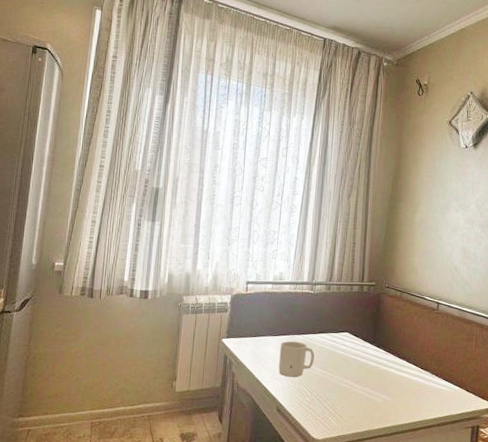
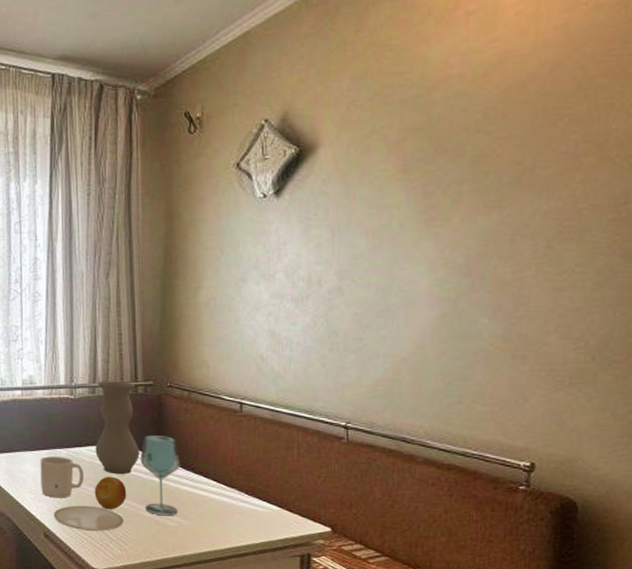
plate: none [286,383,342,406] -> present [53,505,124,531]
fruit: none [321,359,347,388] -> present [94,476,127,510]
vase: none [325,280,361,358] -> present [95,381,140,474]
wine glass: none [359,325,391,394] -> present [140,434,181,516]

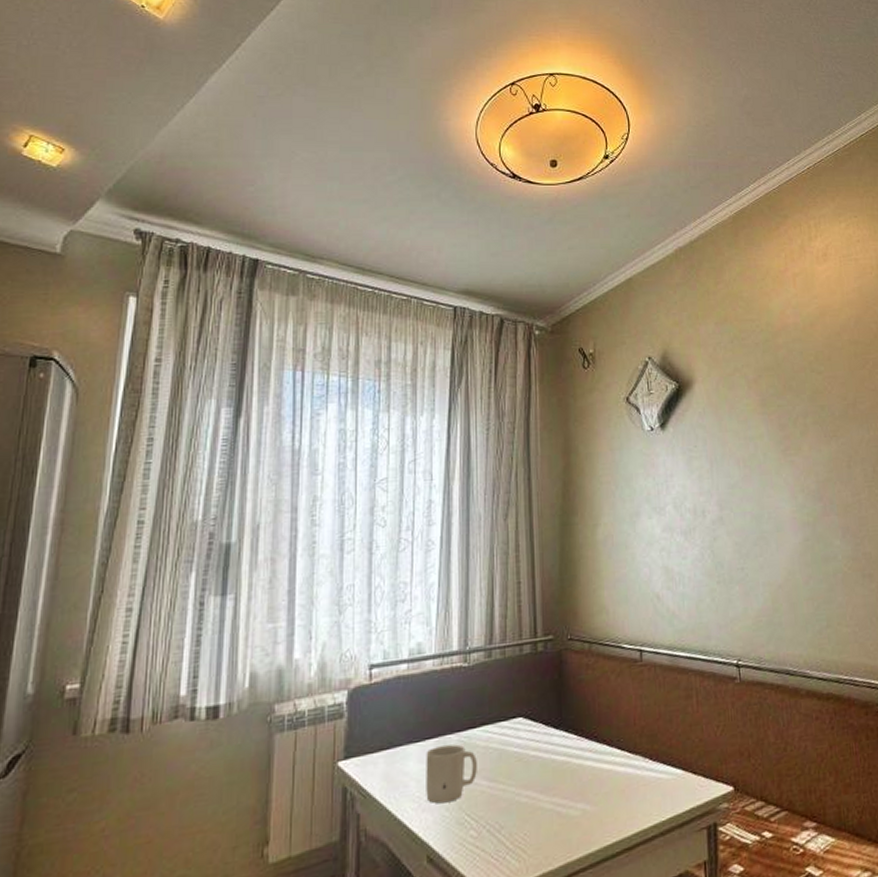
plate: present [53,505,124,531] -> none [439,806,522,843]
fruit: present [94,476,127,510] -> none [488,761,526,808]
vase: present [95,381,140,474] -> none [490,638,540,758]
wine glass: present [140,434,181,516] -> none [540,700,584,805]

